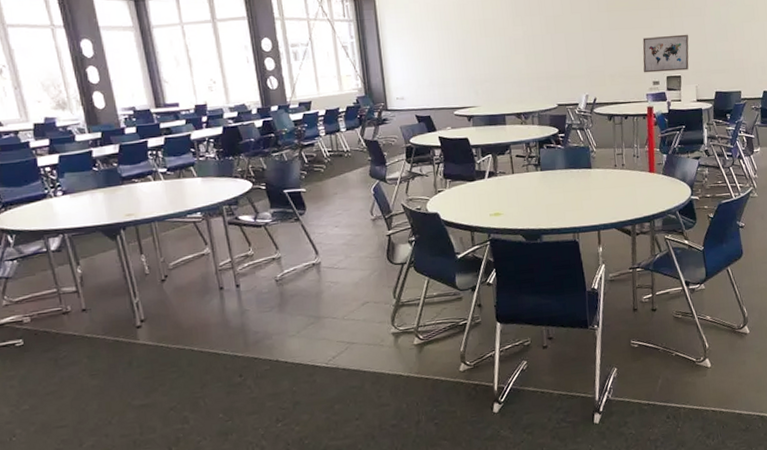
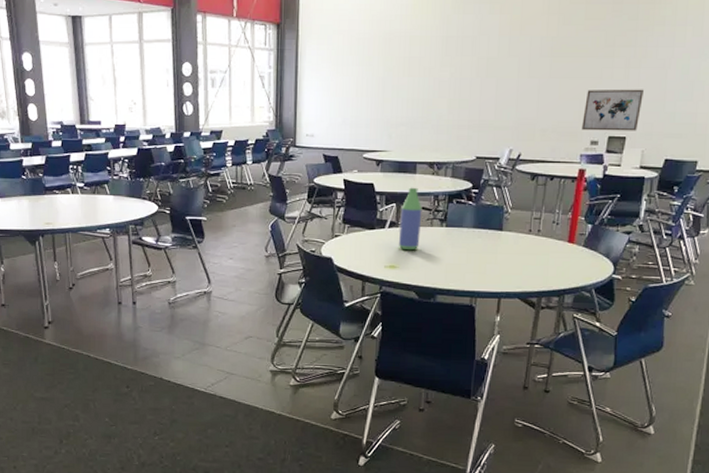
bottle: none [497,137,519,197] -> present [399,187,422,251]

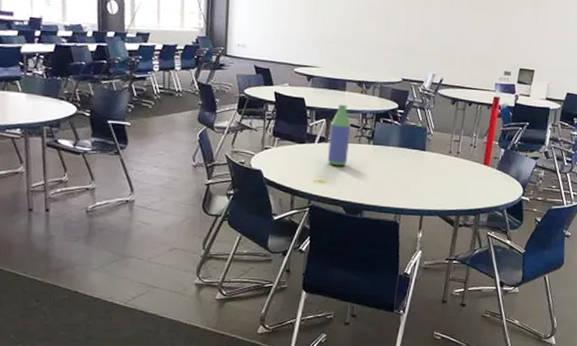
wall art: present [582,89,645,131] -> none [497,24,551,66]

